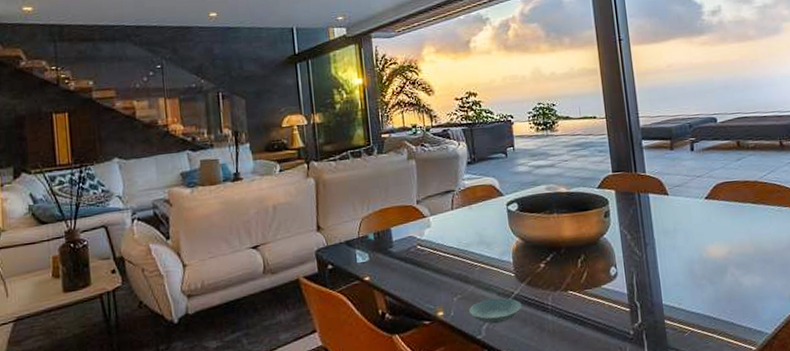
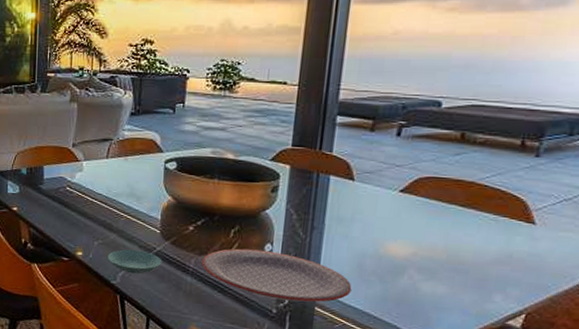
plate: none [559,273,690,321] -> present [202,248,352,302]

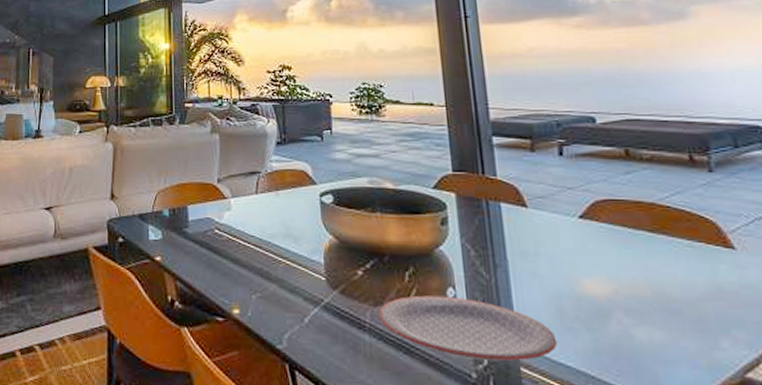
saucer: present [107,249,162,274] -> none [268,303,333,335]

